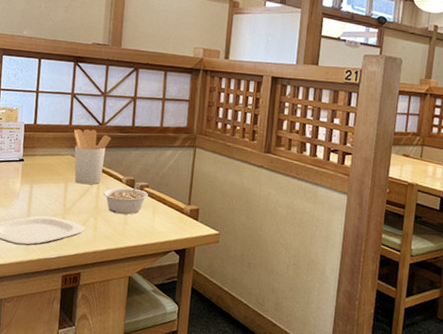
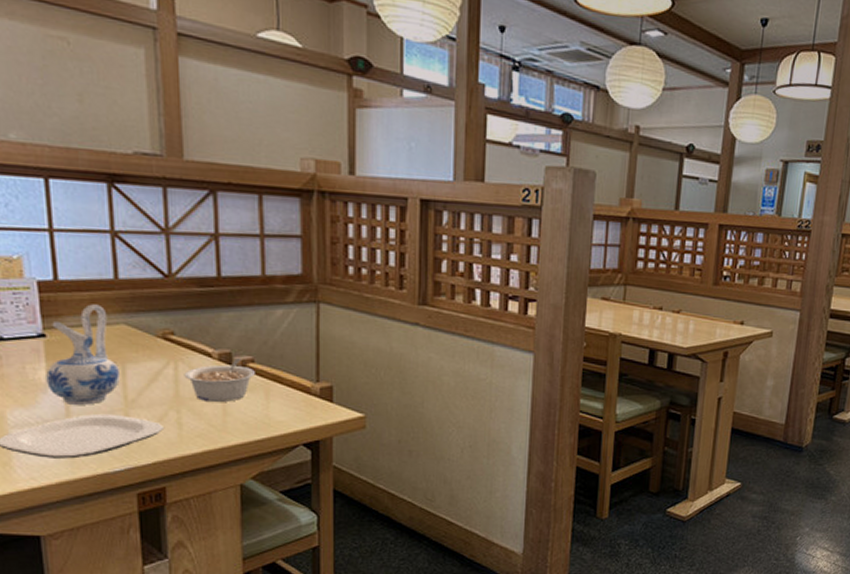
ceramic pitcher: none [19,141,64,209] -> present [46,304,120,405]
utensil holder: present [74,129,111,185] -> none [124,284,186,365]

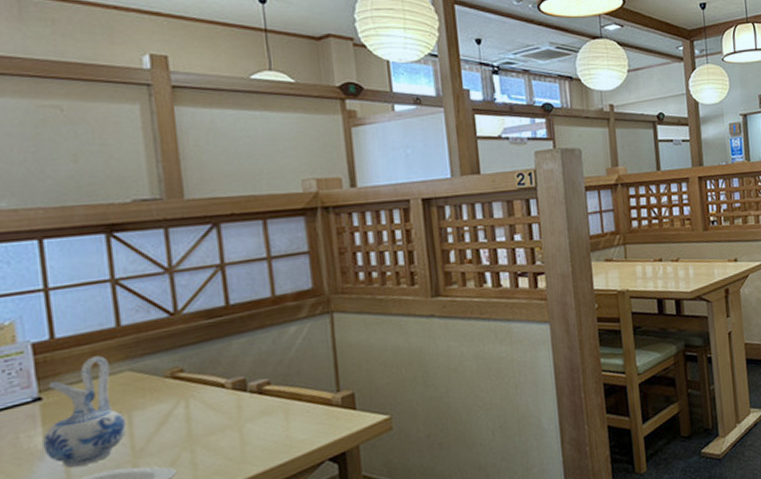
legume: present [184,357,255,403] -> none [196,382,272,435]

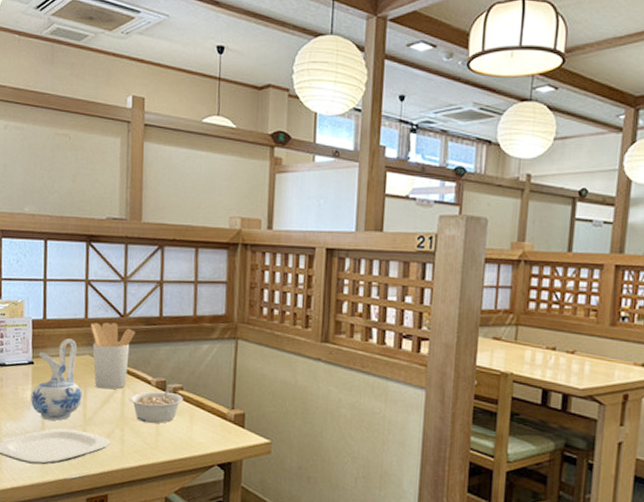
utensil holder: none [127,324,194,409] -> present [91,322,135,390]
legume: none [196,382,272,435] -> present [129,385,183,424]

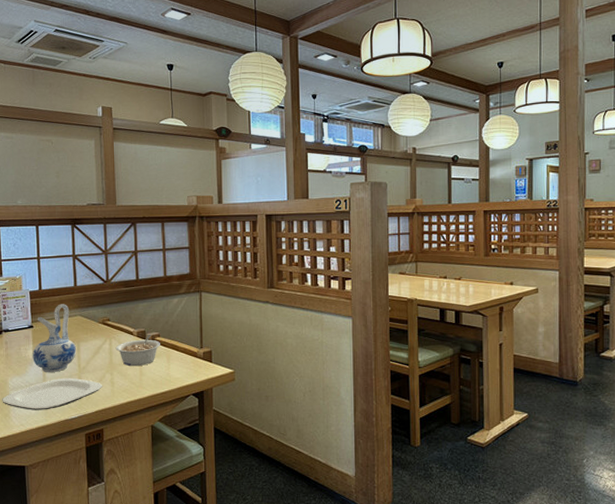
utensil holder: present [91,322,135,390] -> none [80,288,117,342]

